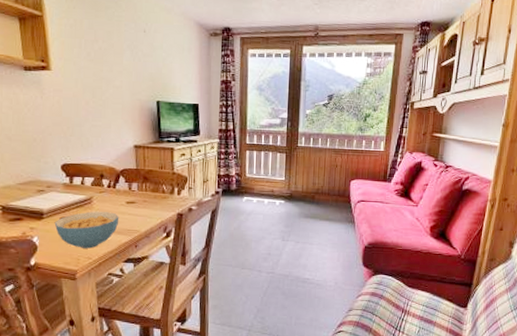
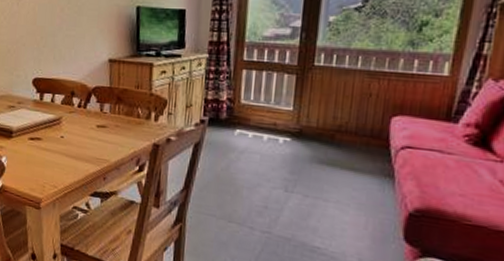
cereal bowl: present [54,211,119,249] -> none [22,133,88,176]

